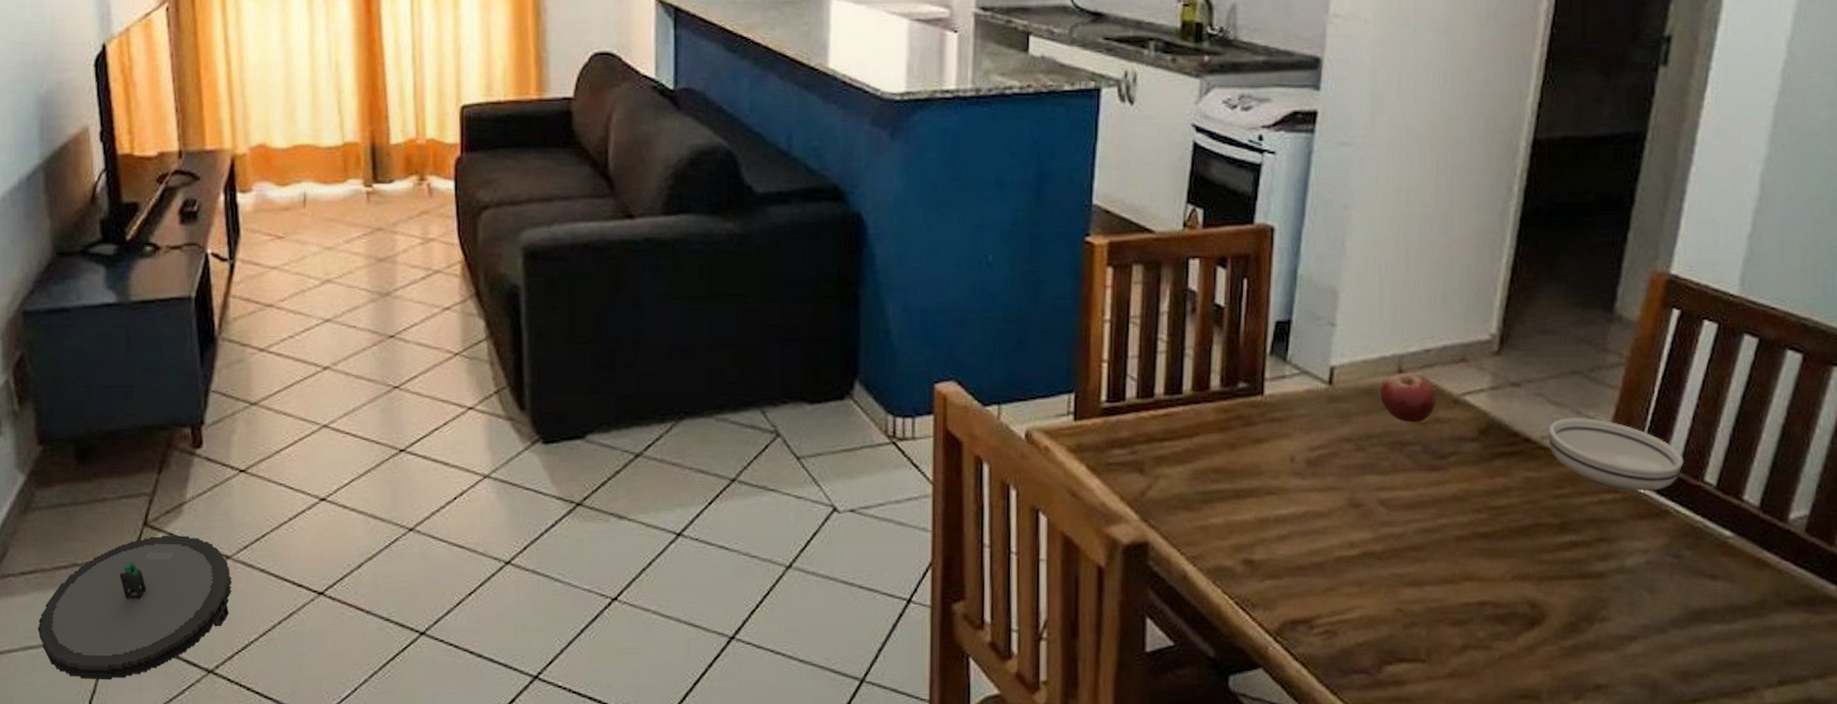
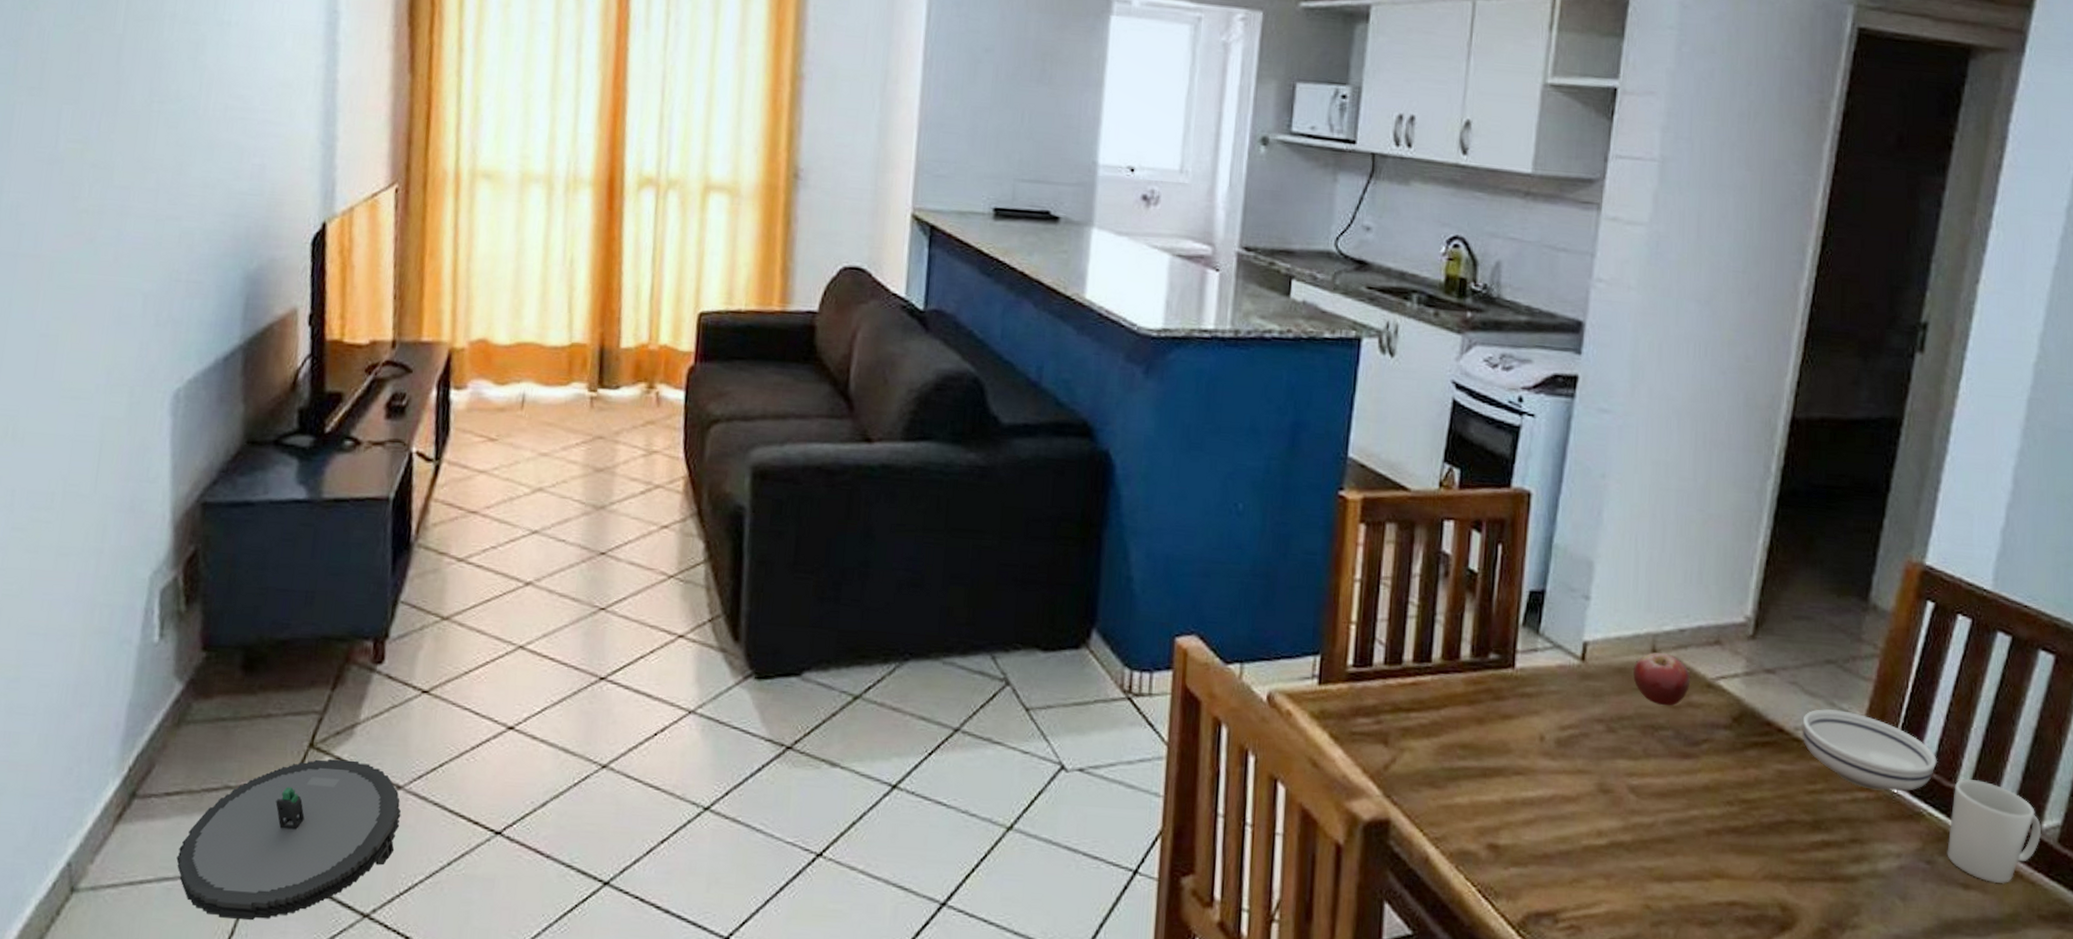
mug: none [1694,477,1789,574] -> present [1947,779,2042,884]

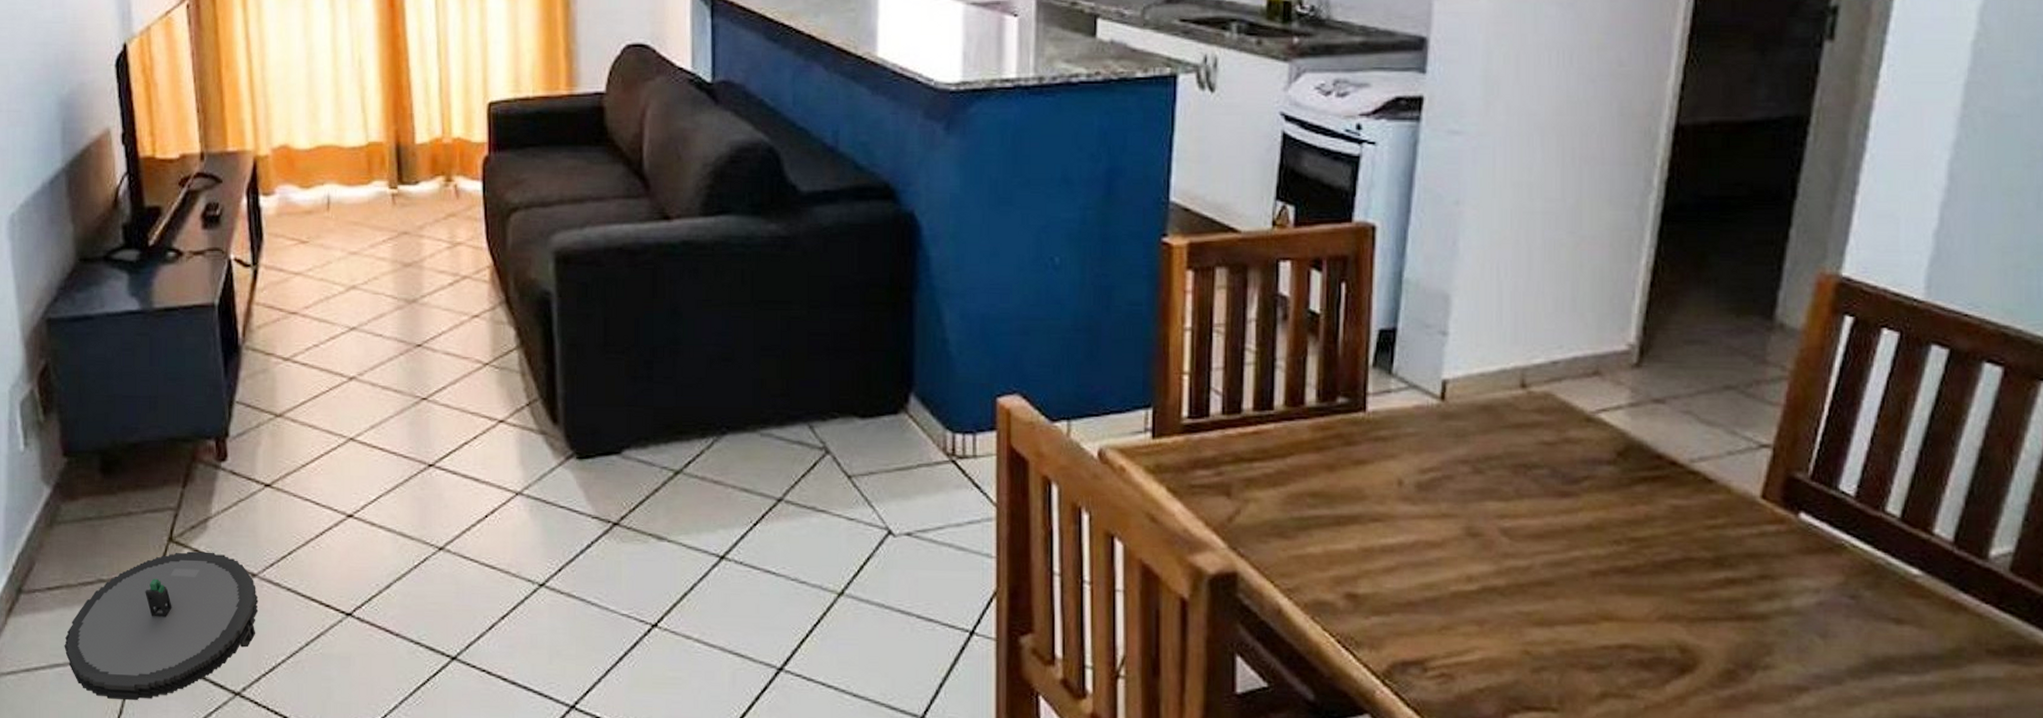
fruit: present [1633,652,1690,706] -> none [1501,388,1566,443]
bowl: present [1802,709,1937,792] -> none [1699,438,1861,523]
mug: present [1947,779,2042,884] -> none [1875,507,1990,618]

